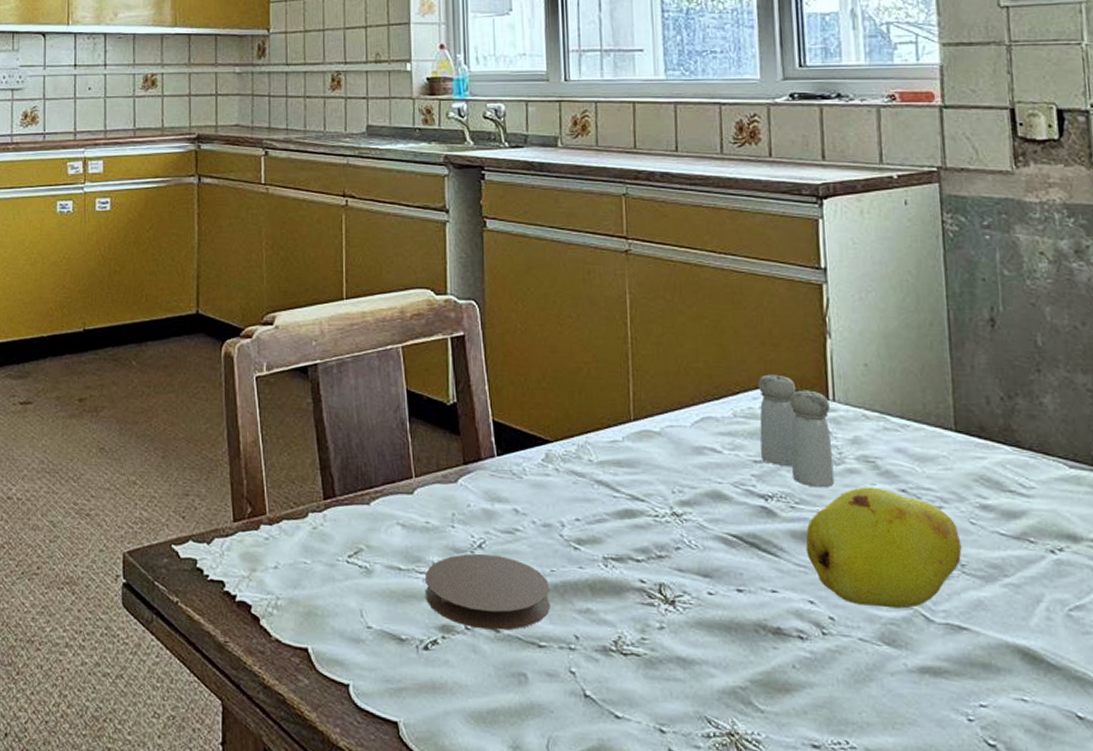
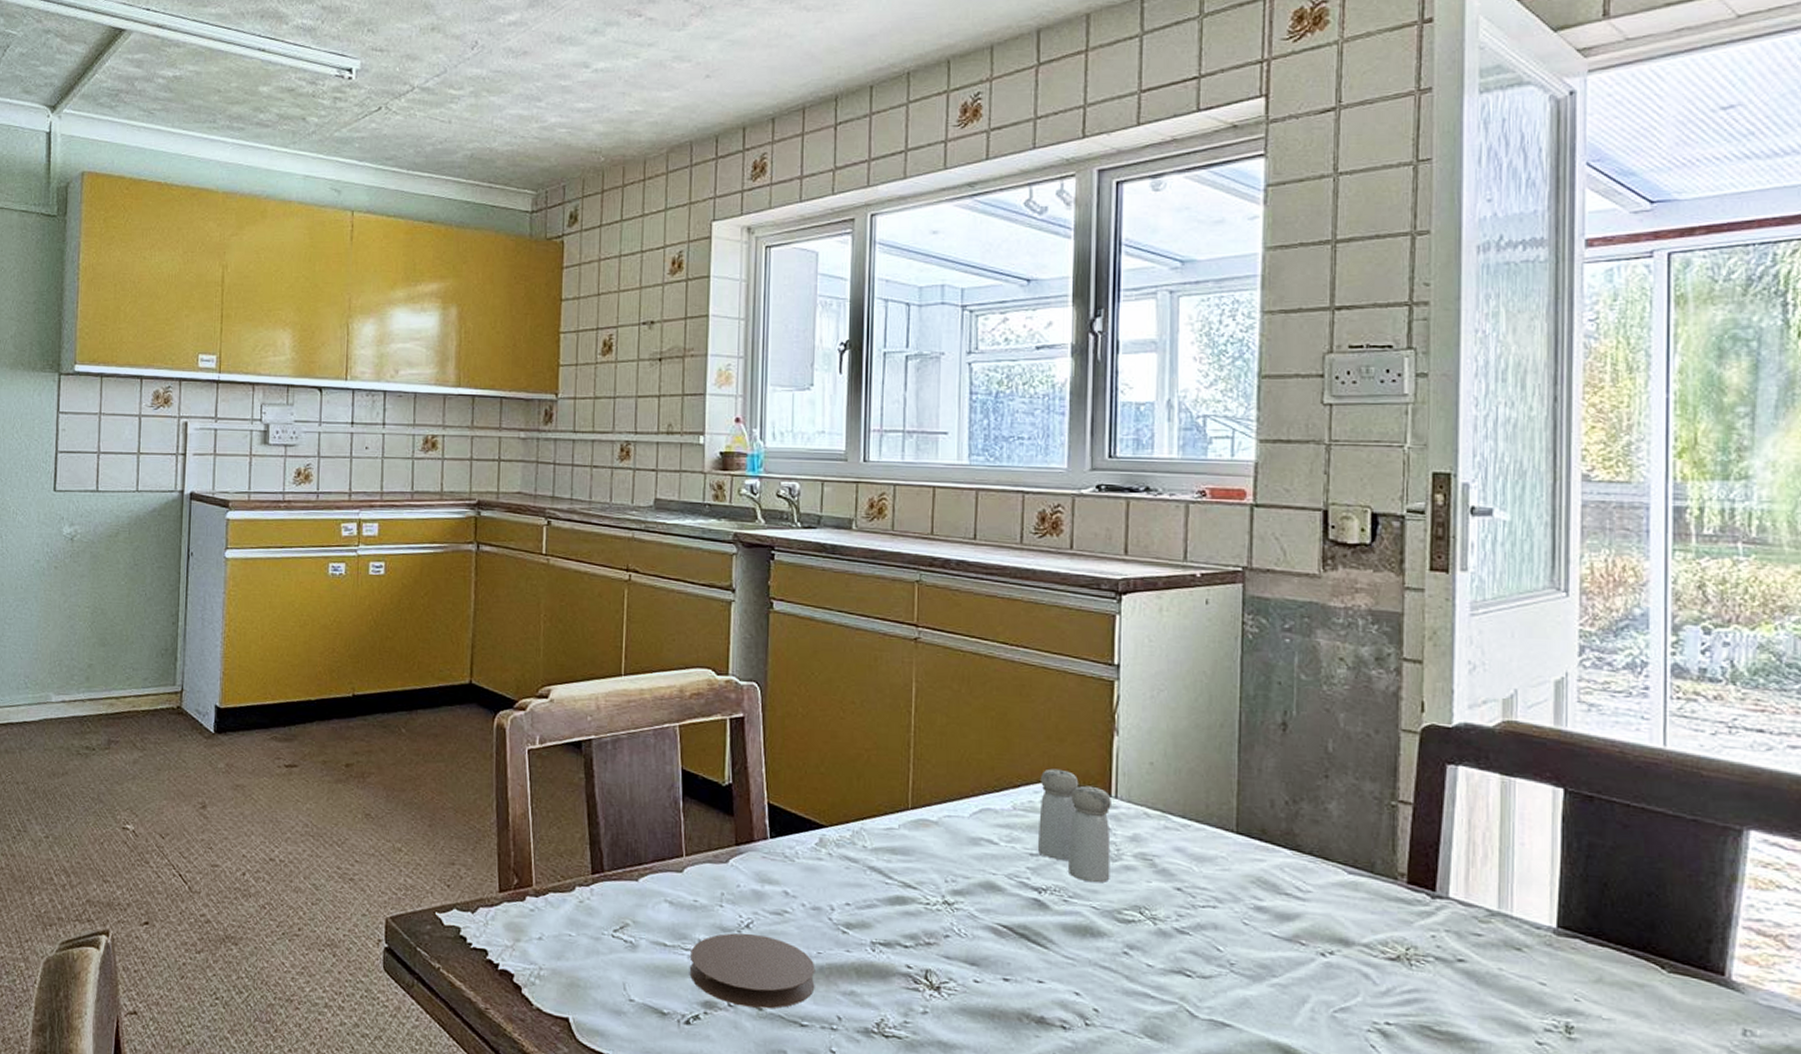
fruit: present [805,487,962,609] -> none [1075,884,1232,1004]

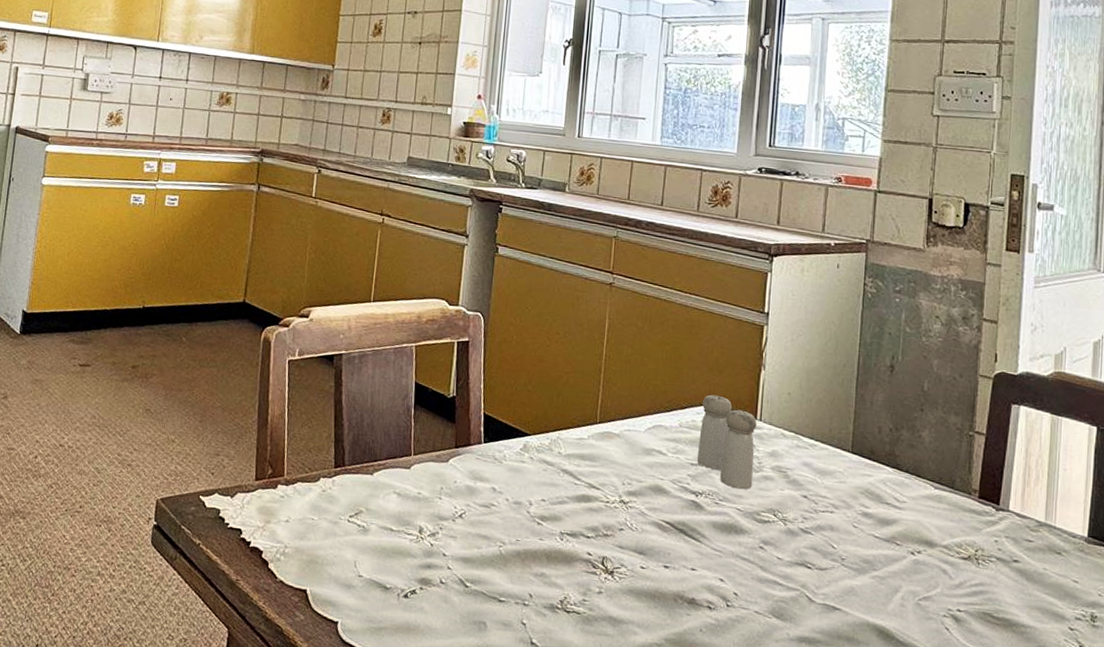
coaster: present [690,933,815,1009] -> none [411,521,514,587]

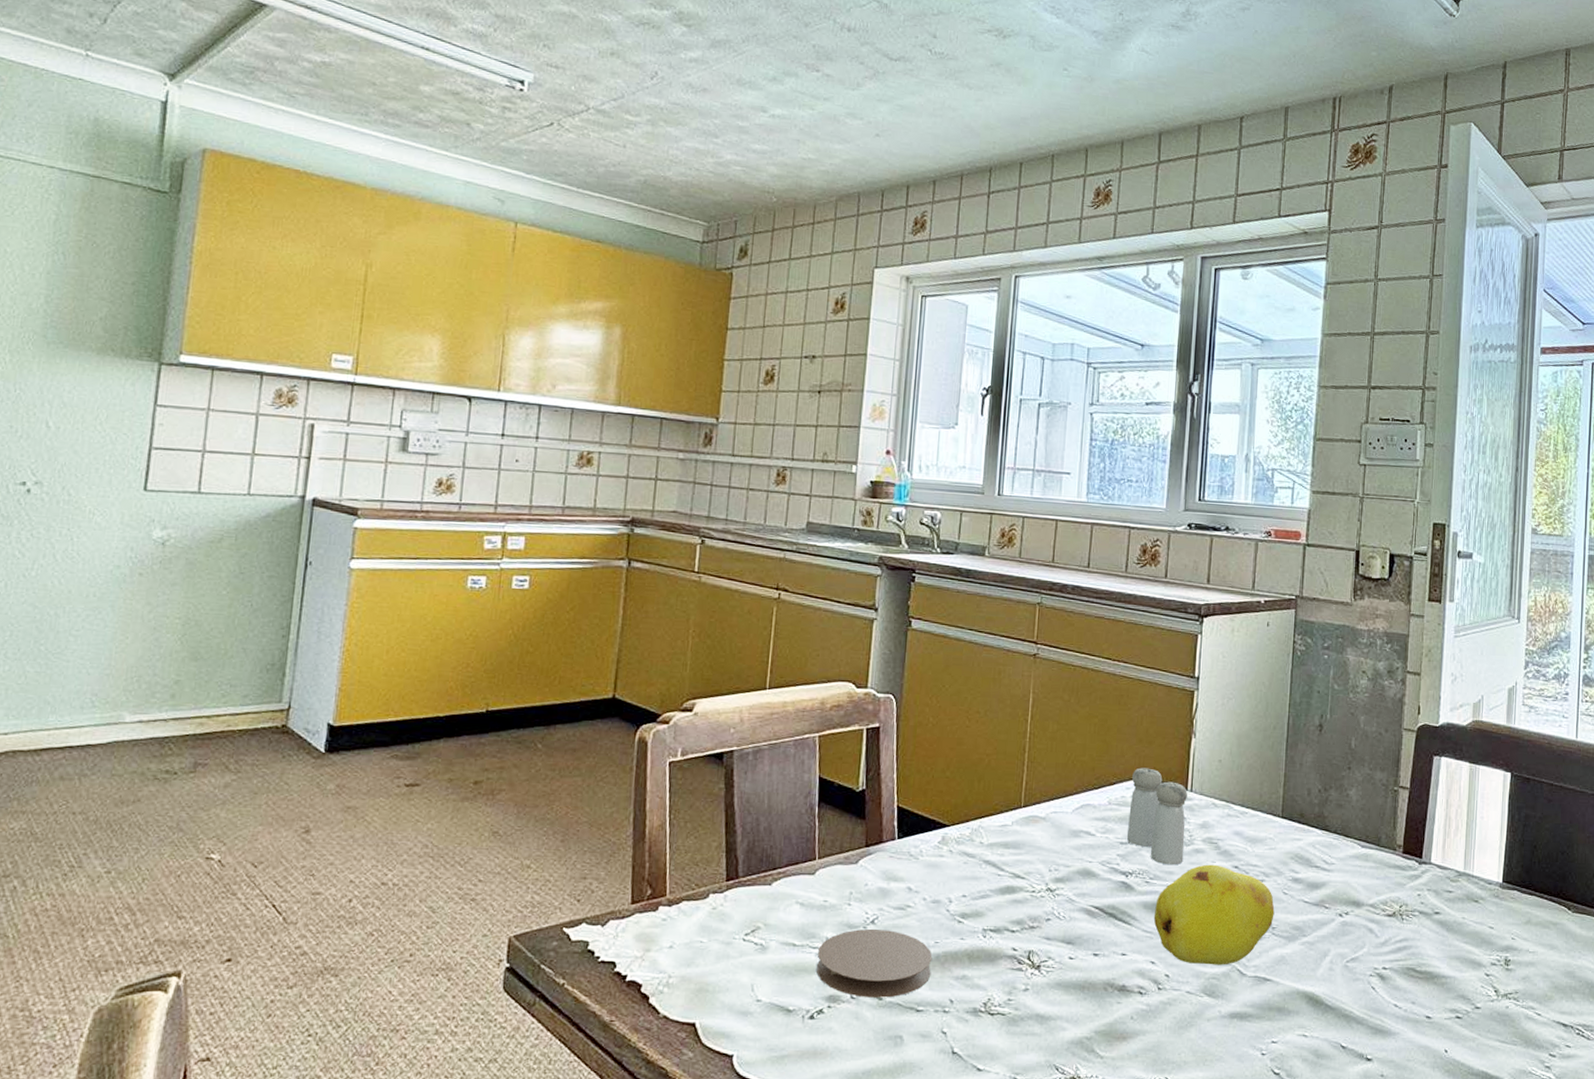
coaster: none [411,521,514,587] -> present [816,928,933,998]
fruit: none [722,491,844,590] -> present [1153,864,1275,965]

